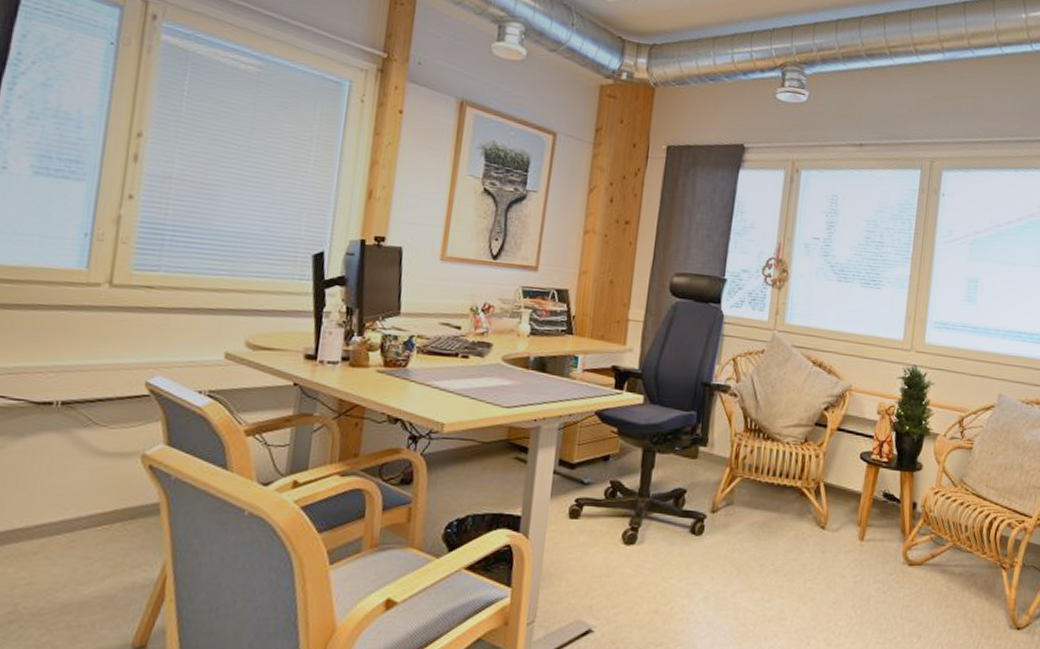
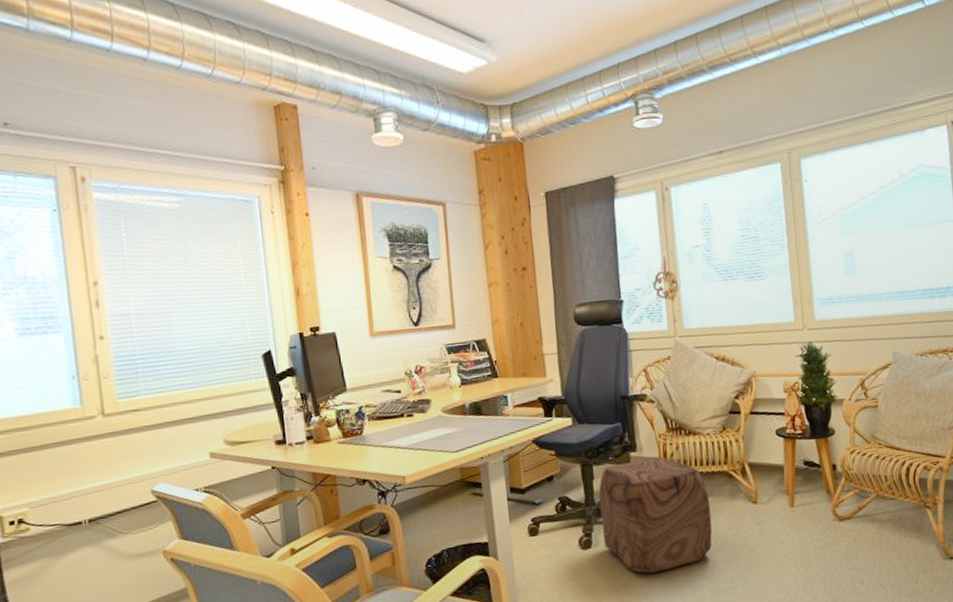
ottoman: none [650,456,775,585] -> present [598,457,712,574]

